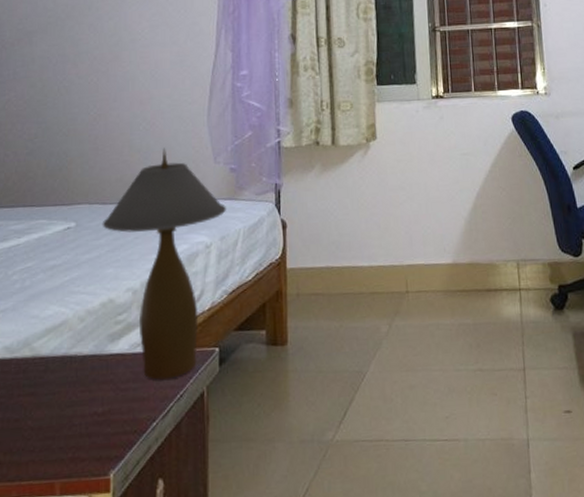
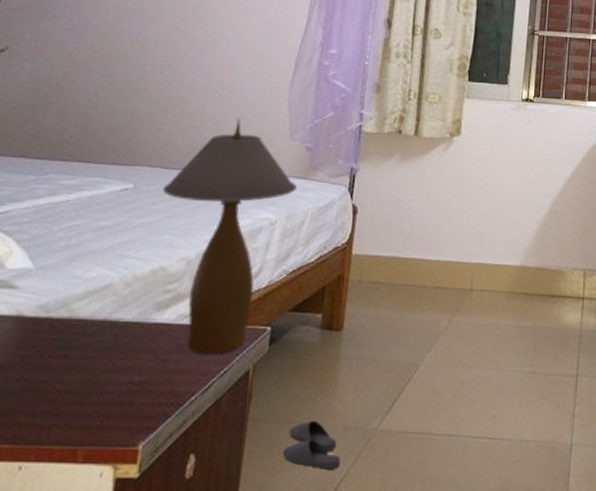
slippers: none [245,436,301,485] -> present [282,420,340,470]

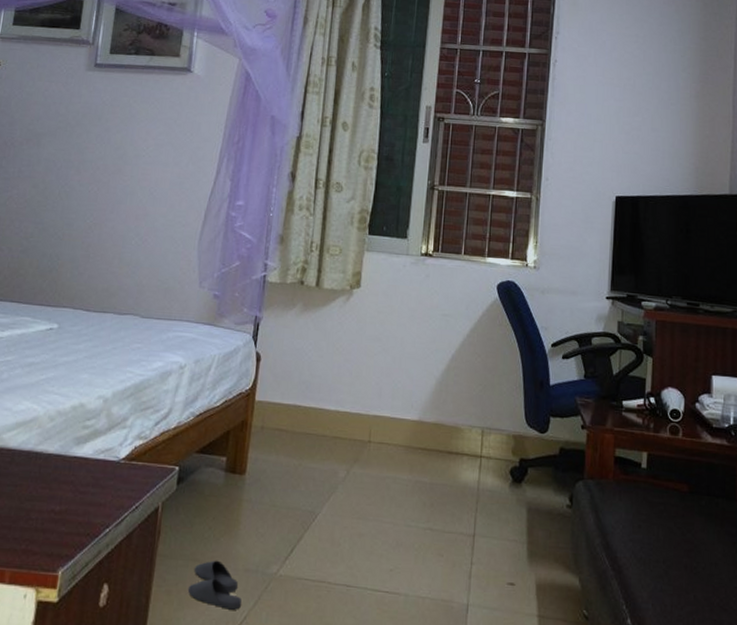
table lamp: present [162,118,298,354] -> none [83,265,206,489]

